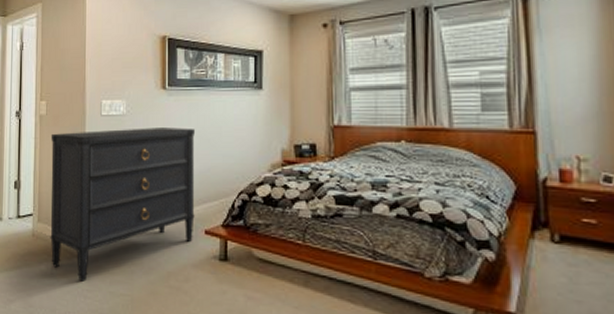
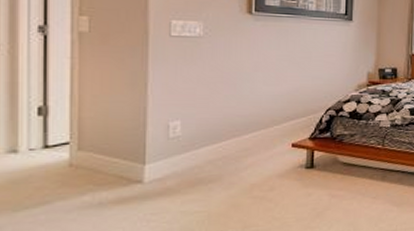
dresser: present [50,128,195,282] -> none [96,50,283,206]

